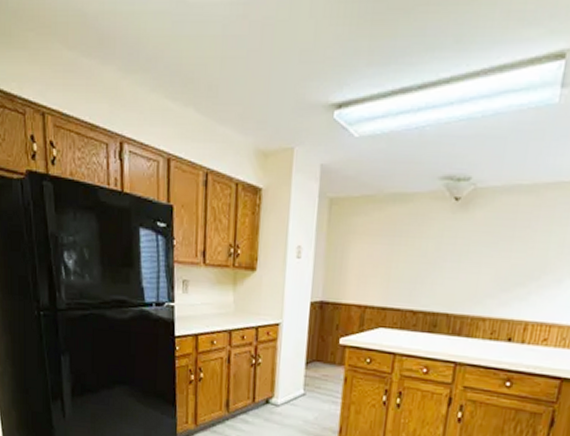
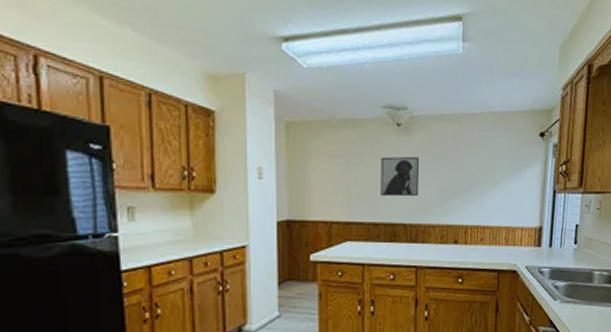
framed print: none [424,236,478,283] -> present [380,156,420,197]

